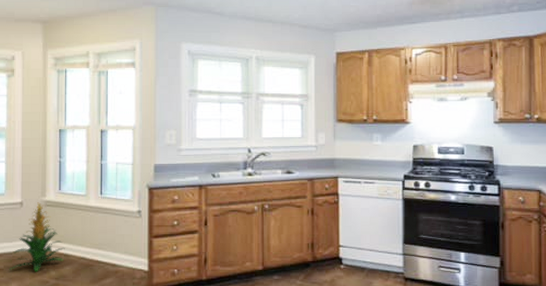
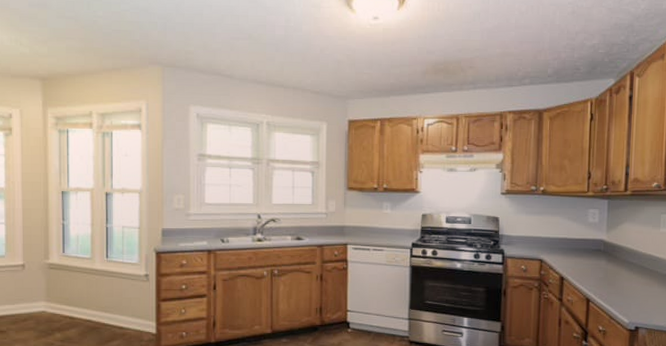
indoor plant: present [9,202,65,272] -> none [12,265,70,334]

